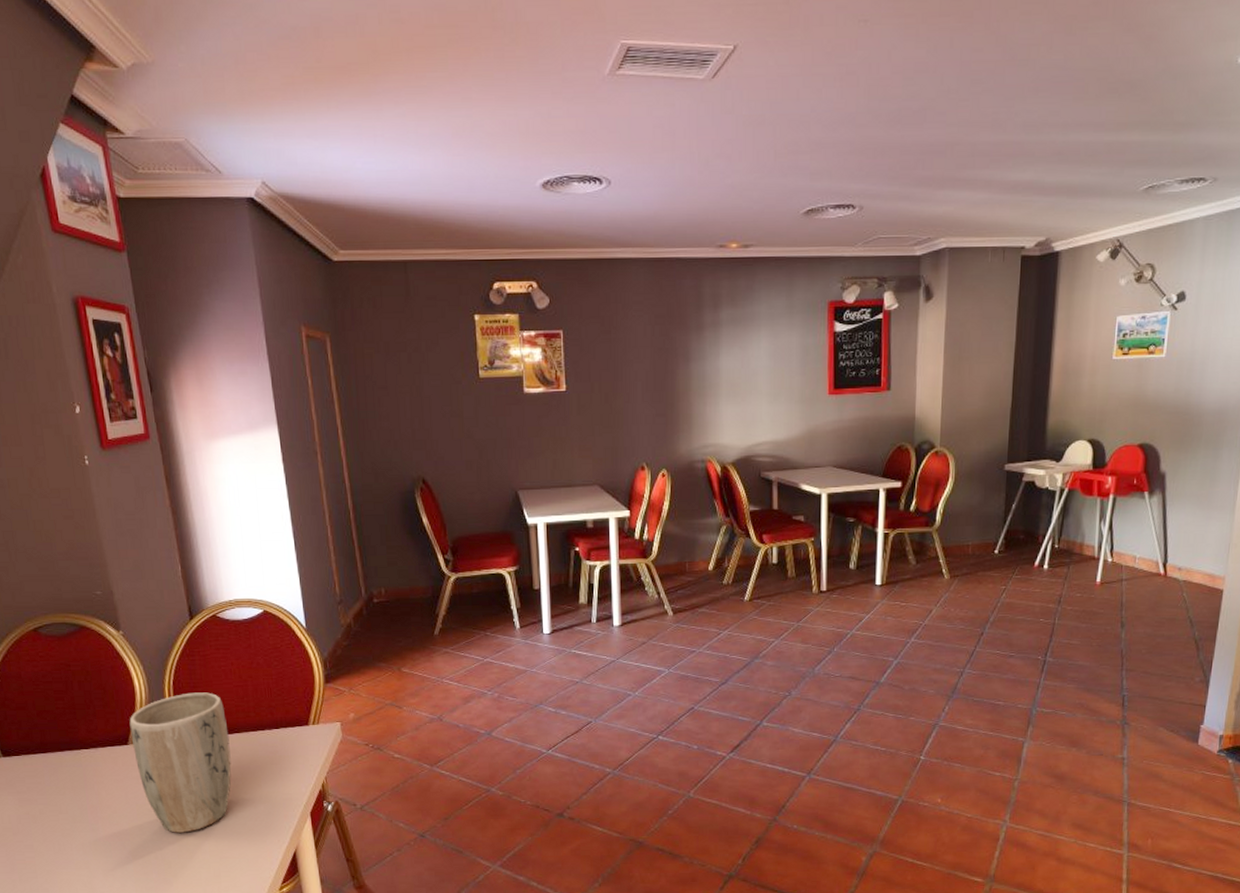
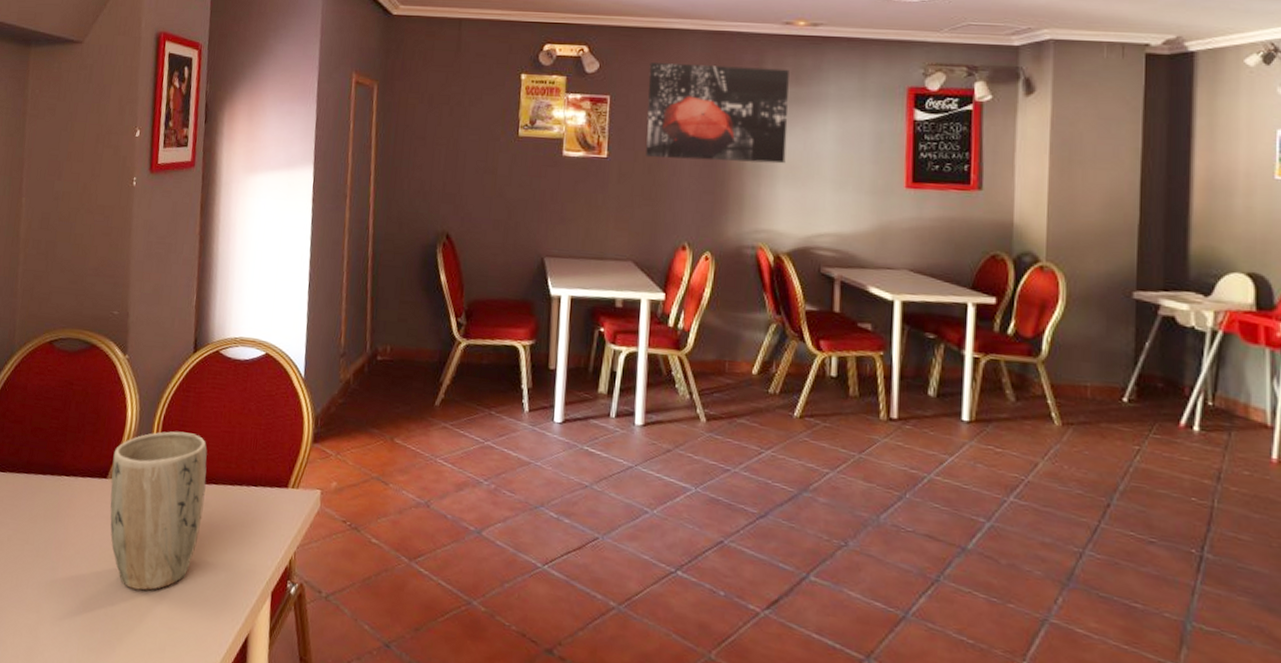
wall art: none [597,292,726,387] -> present [645,63,789,164]

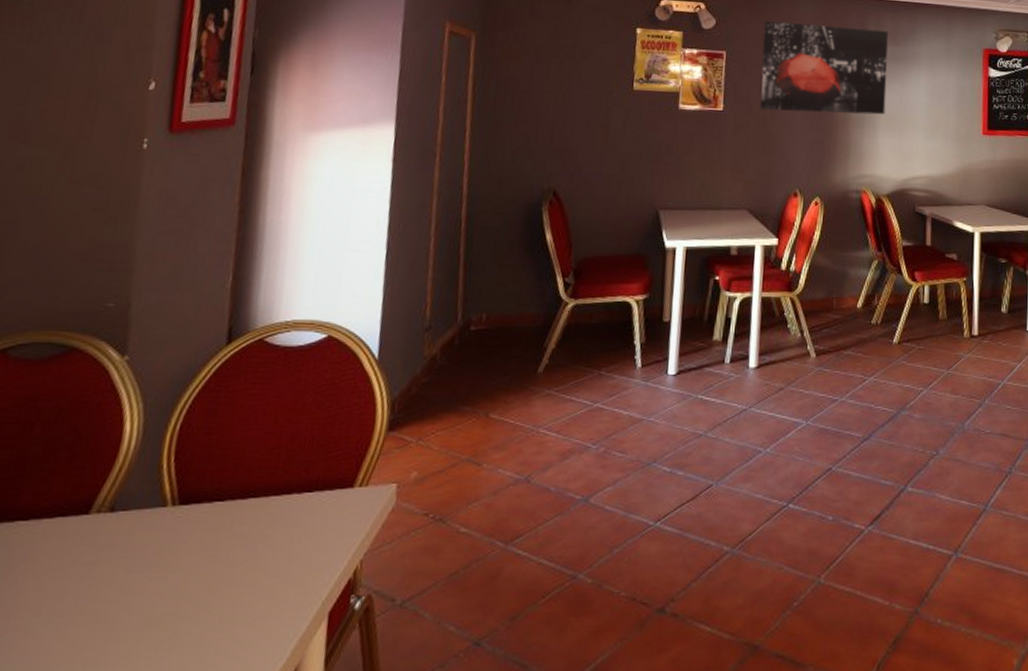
plant pot: present [110,431,207,591] -> none [92,441,243,648]

